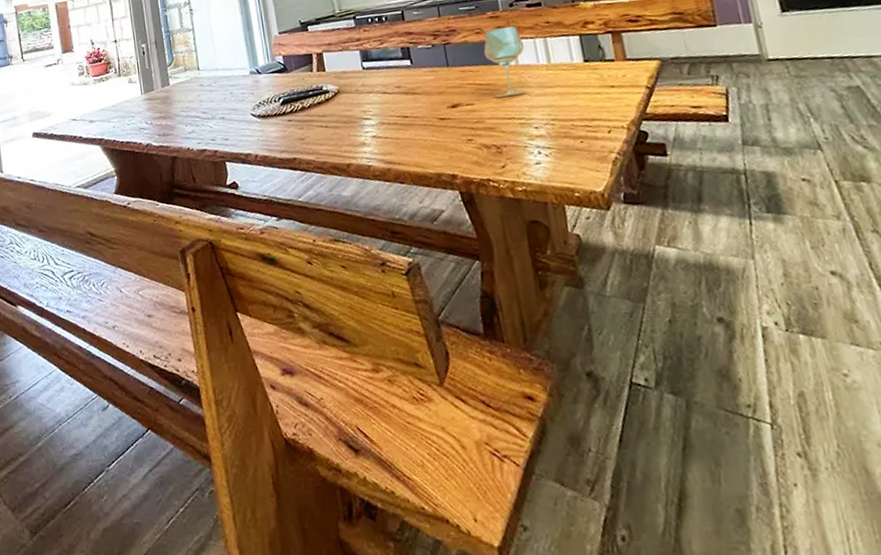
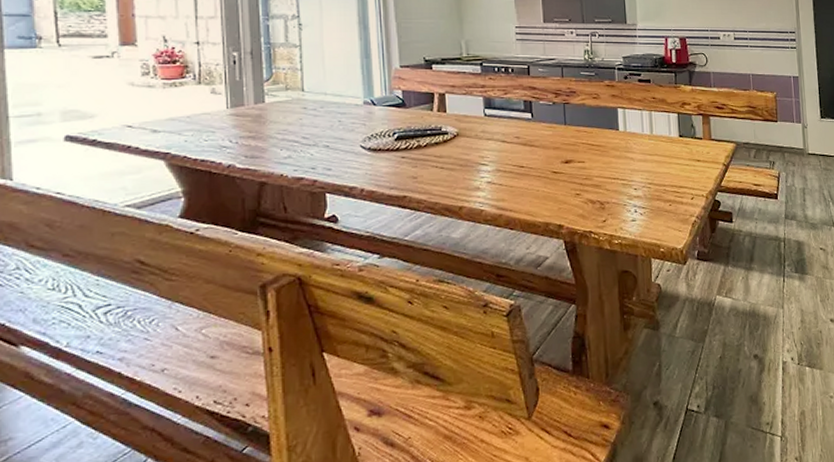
wine glass: present [484,25,527,97] -> none [598,96,632,158]

